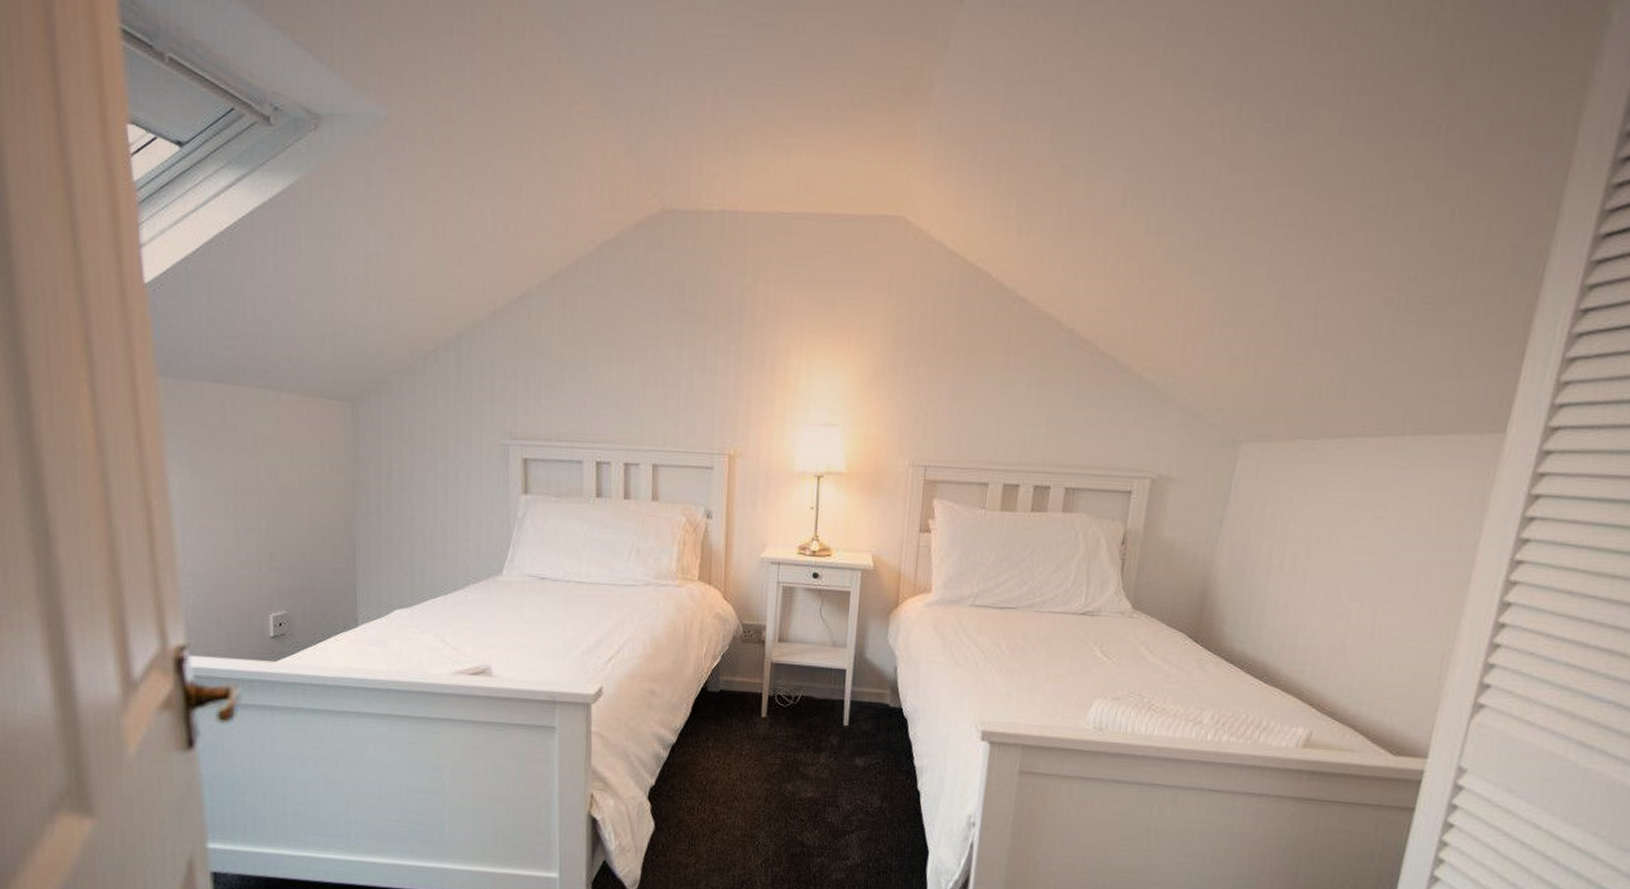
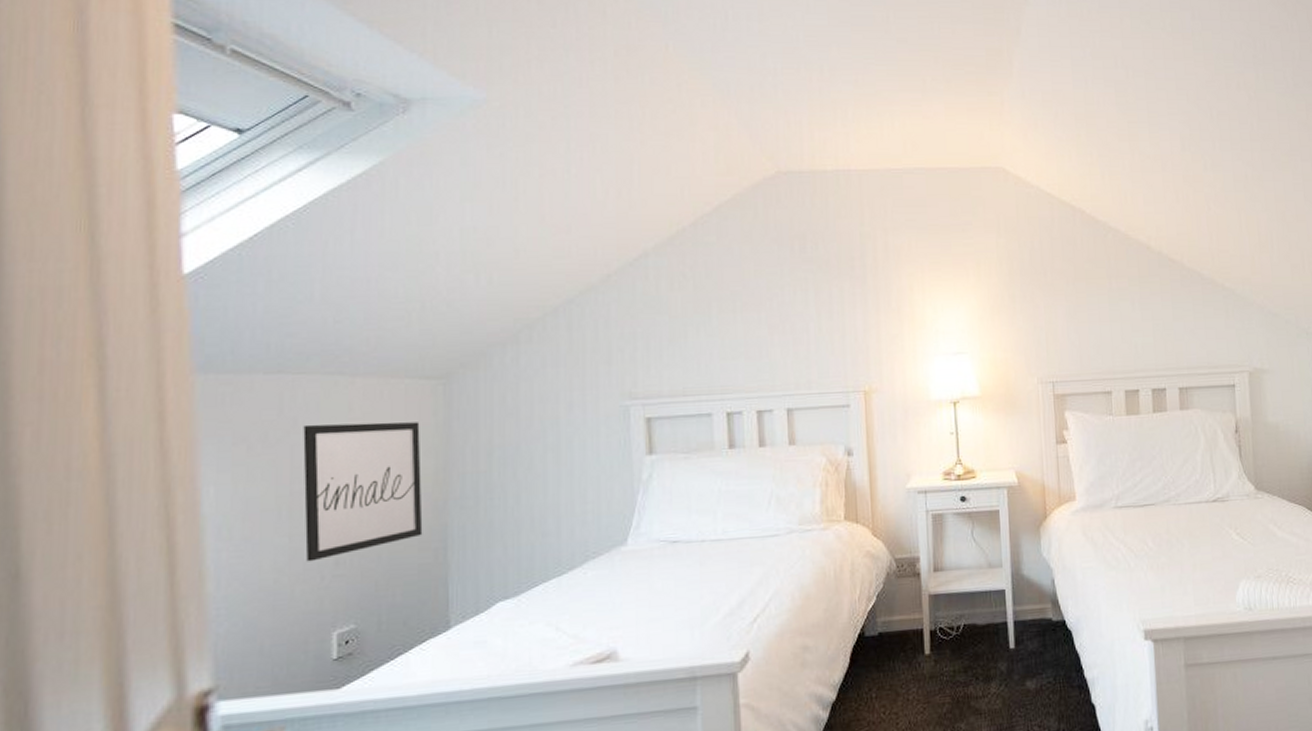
wall art: none [242,432,336,553] -> present [303,422,423,562]

